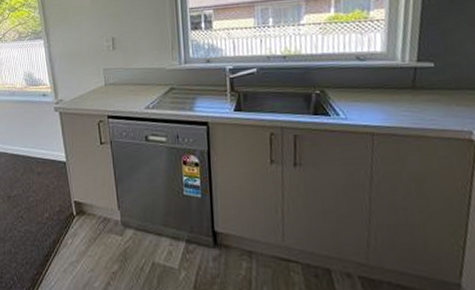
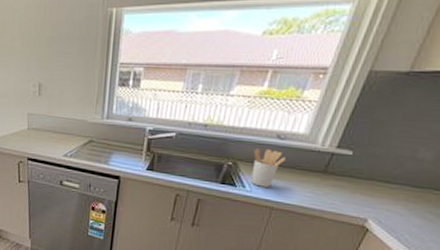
utensil holder: none [338,71,371,112] -> present [250,148,286,188]

